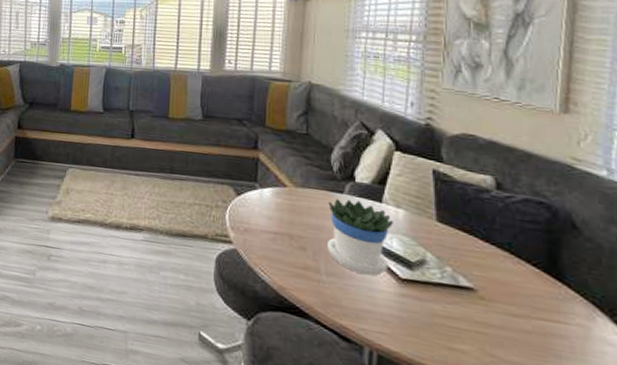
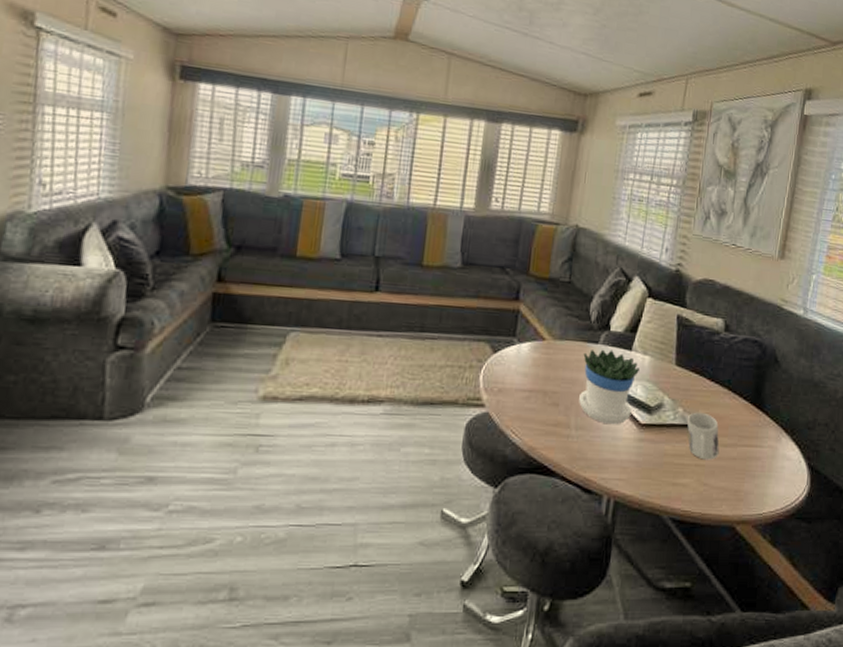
mug: none [458,273,506,330] -> present [687,412,720,460]

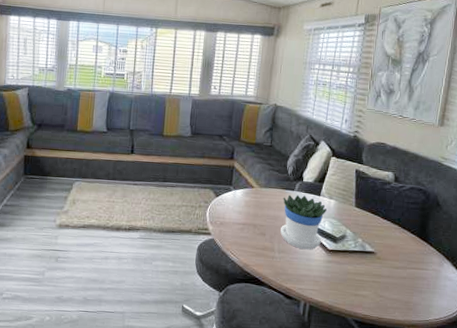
mug: present [687,412,720,460] -> none [365,242,392,278]

